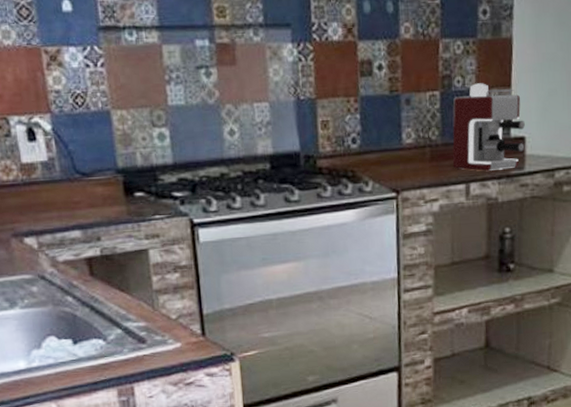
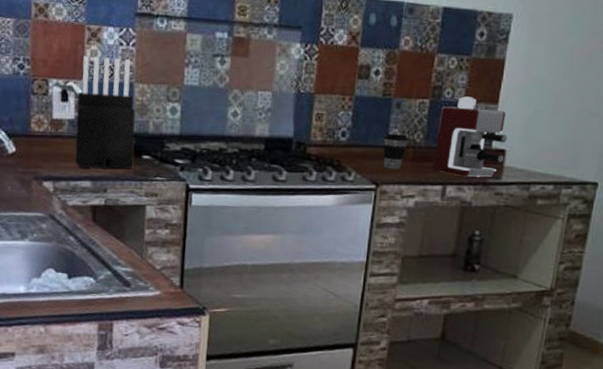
knife block: none [45,82,125,215] -> present [75,56,136,170]
coffee cup: none [397,133,424,173] -> present [383,134,408,170]

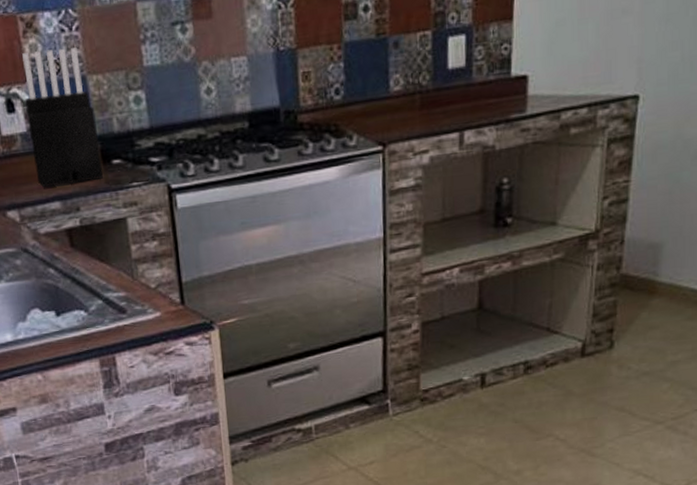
coffee cup: present [383,134,408,170] -> none [384,79,413,124]
coffee maker: present [432,96,507,177] -> none [445,17,528,117]

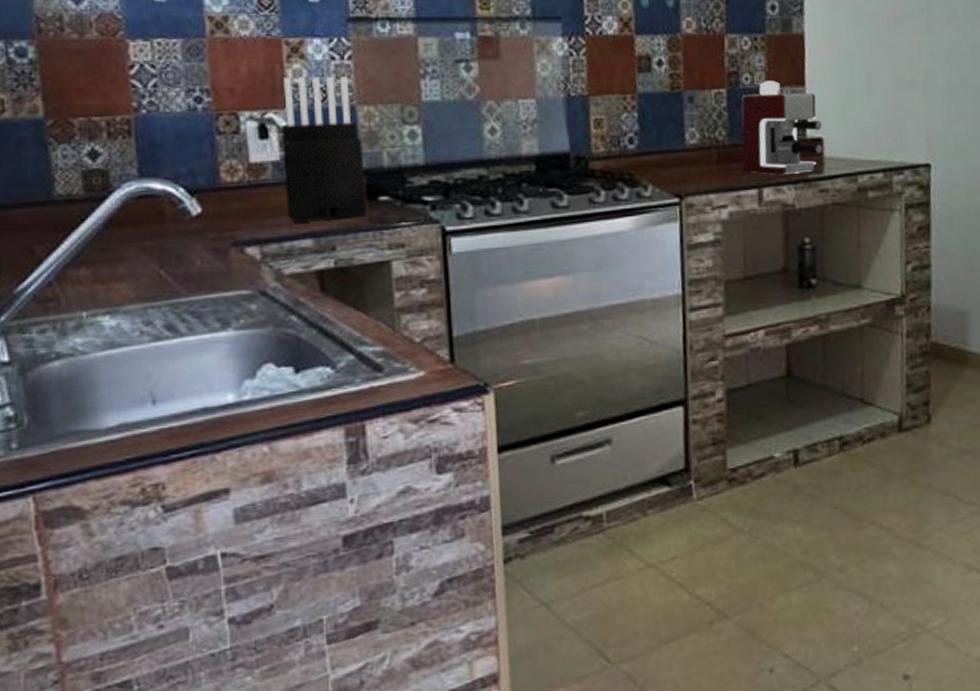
coffee maker: none [445,17,528,117] -> present [741,80,823,175]

